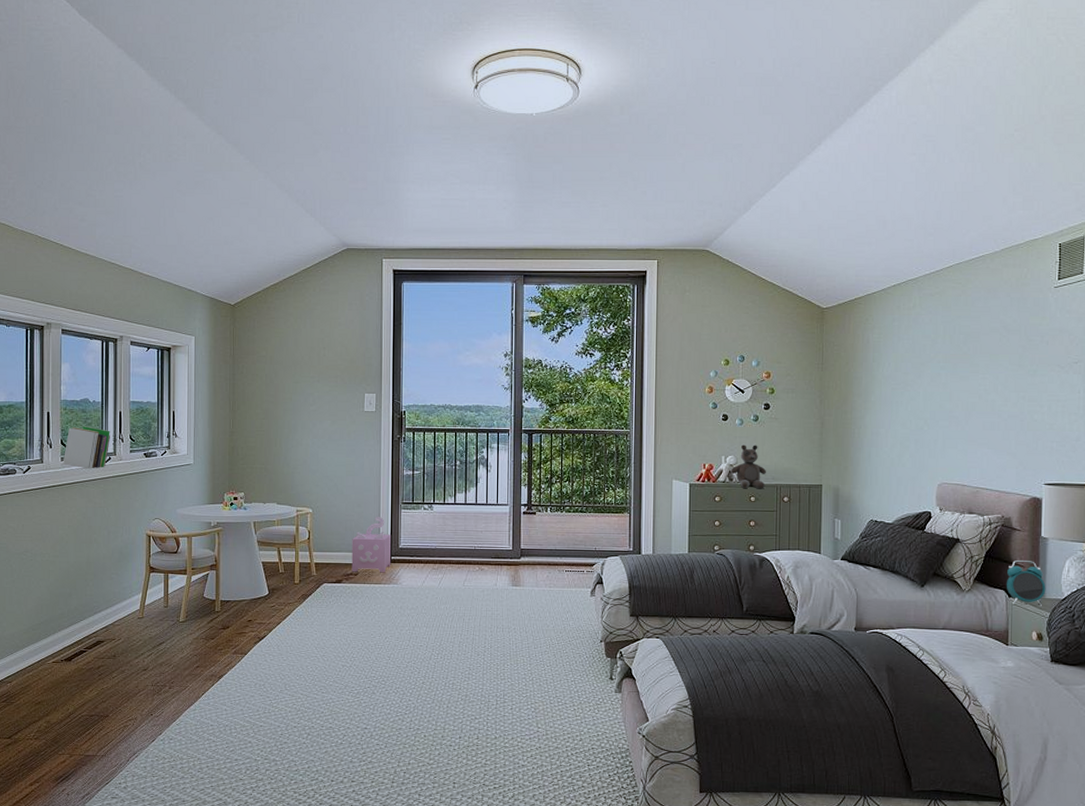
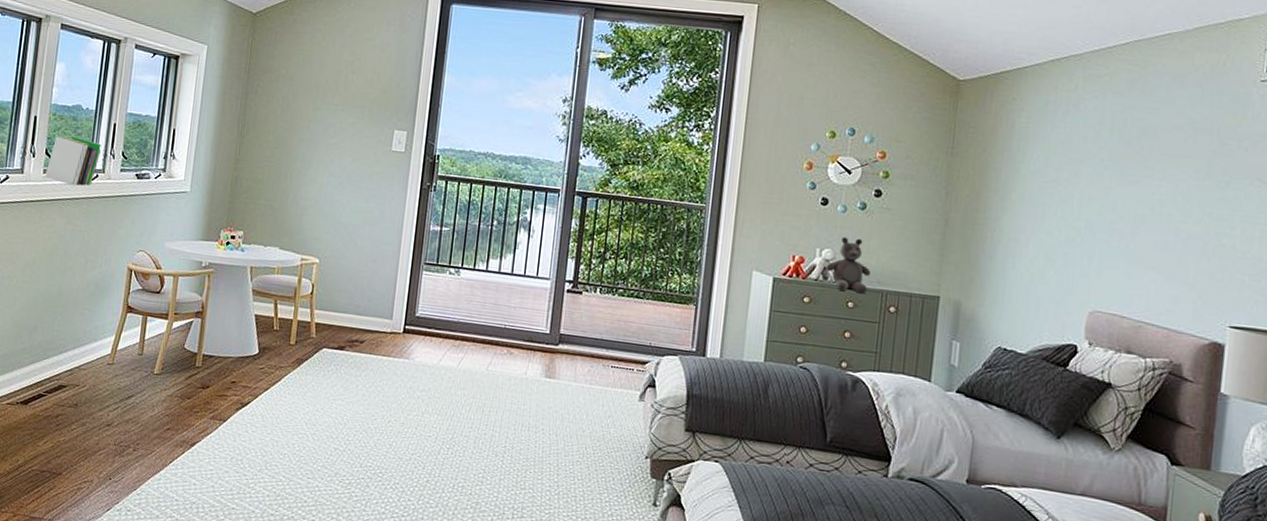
toy box: present [351,517,391,573] -> none [357,276,407,344]
alarm clock: present [1006,560,1046,607] -> none [1168,419,1222,483]

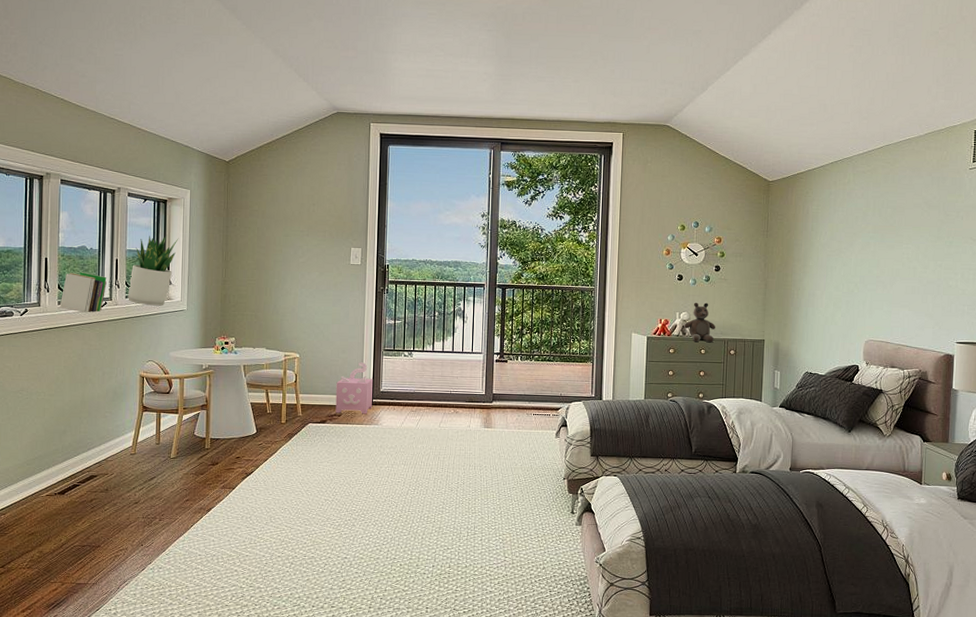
planter: none [123,98,189,185] -> present [128,234,179,306]
toy box: none [357,276,407,344] -> present [335,362,373,414]

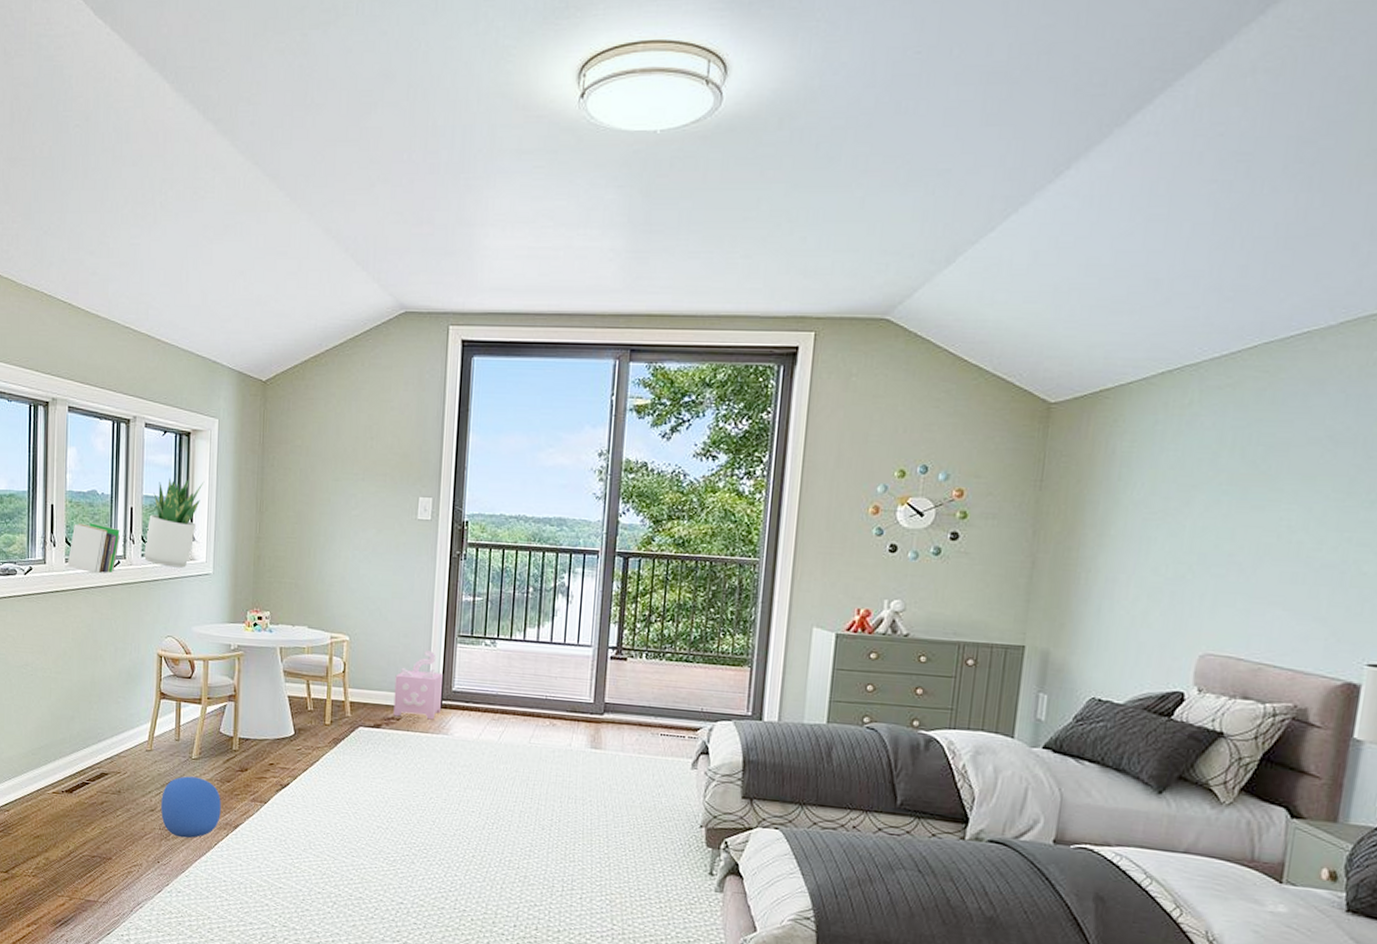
ball: none [144,472,196,523] -> present [161,776,221,839]
stuffed animal: present [684,302,716,343] -> none [894,586,947,647]

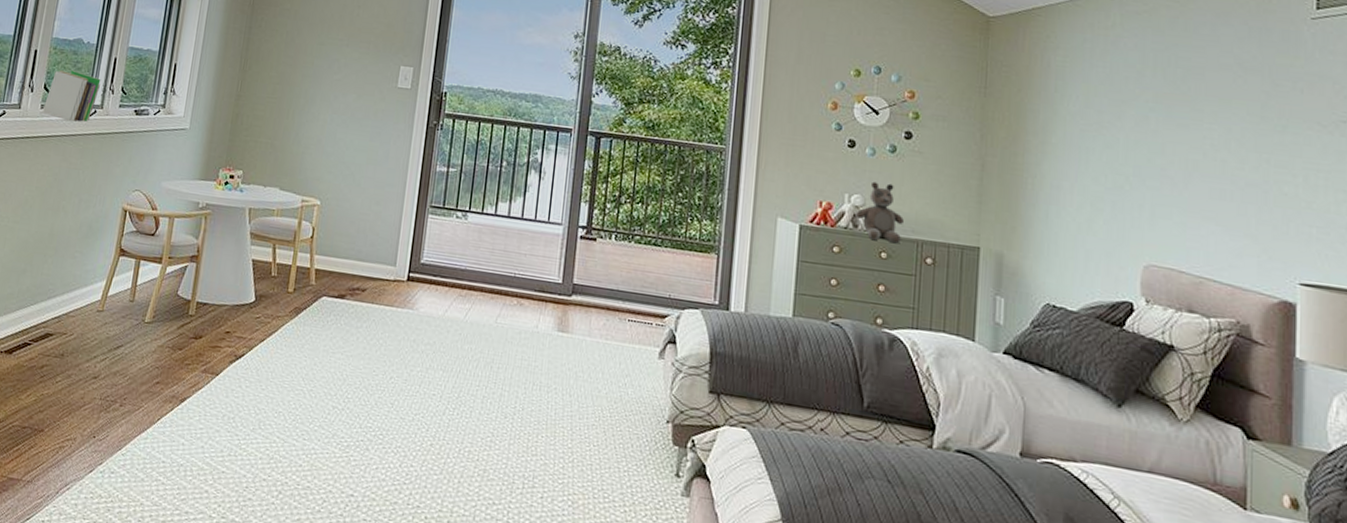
planter: present [144,477,205,568] -> none [121,32,192,122]
ball: present [161,776,221,839] -> none [104,341,171,411]
toy box: present [393,651,443,720] -> none [359,220,412,293]
stuffed animal: none [894,586,947,647] -> present [855,181,905,244]

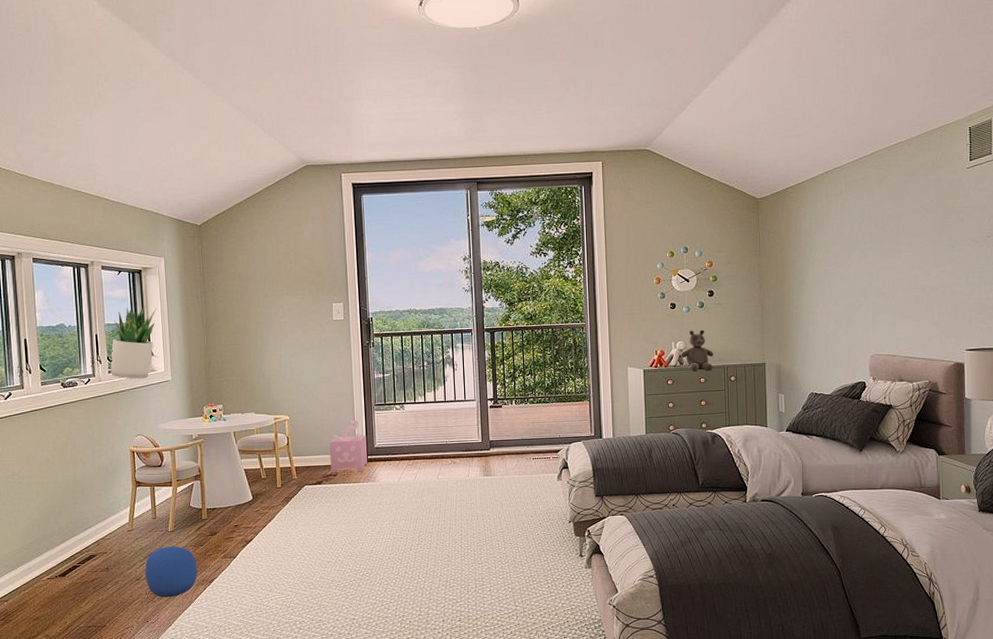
books: present [42,70,101,122] -> none [43,350,89,392]
ball: none [104,341,171,411] -> present [145,546,198,598]
planter: none [121,32,192,122] -> present [110,305,157,379]
toy box: none [359,220,412,293] -> present [329,419,368,473]

